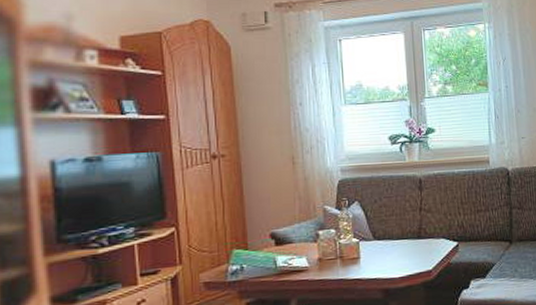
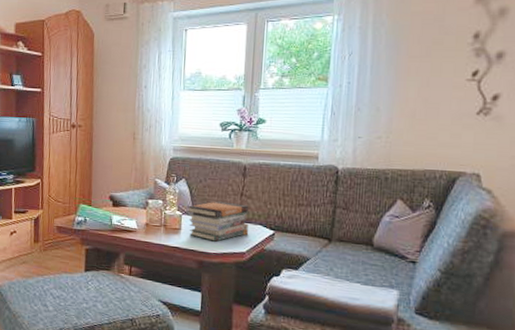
book stack: none [363,219,433,265] -> present [186,201,250,242]

